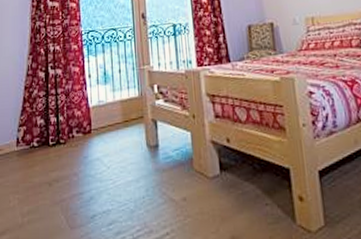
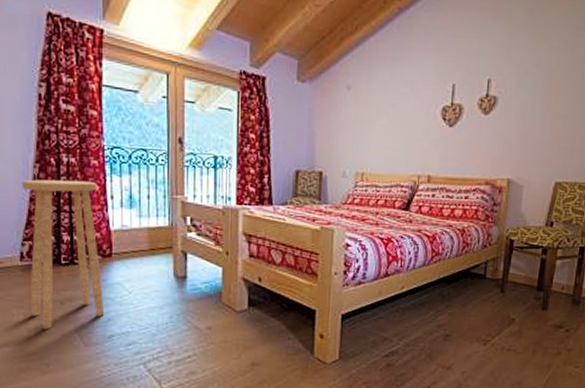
stool: none [19,64,86,213] -> present [22,179,103,329]

